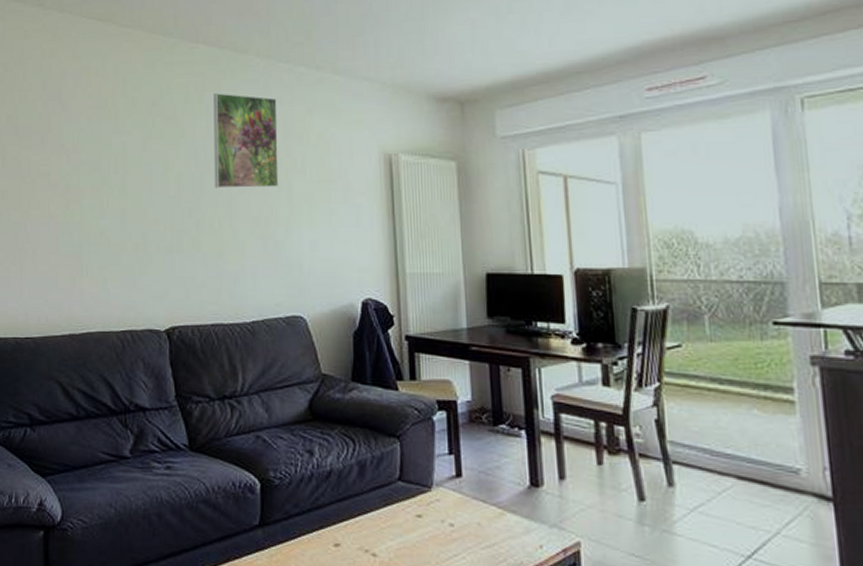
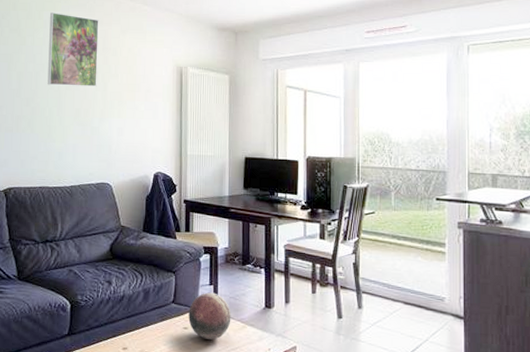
decorative orb: none [422,464,483,533] -> present [188,292,231,340]

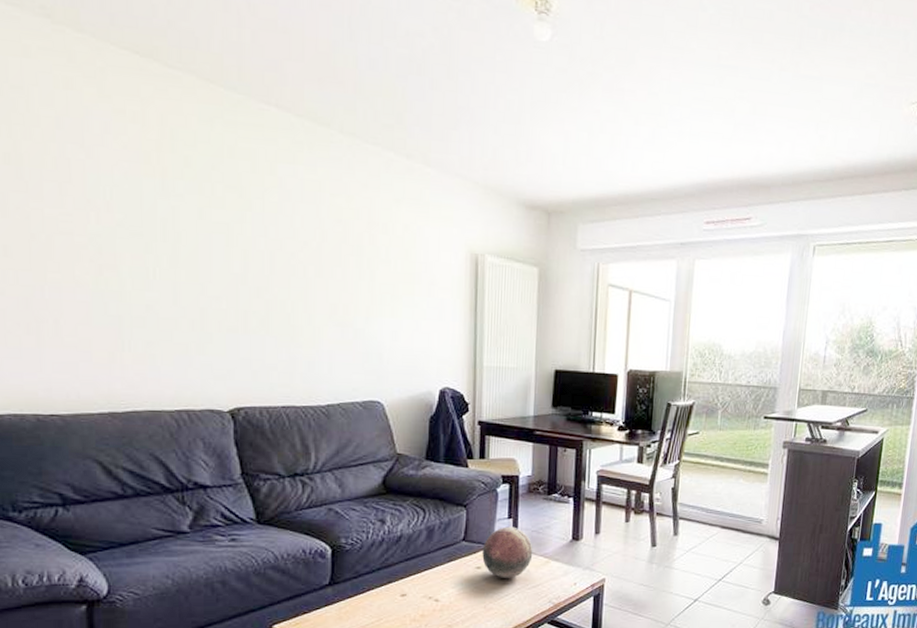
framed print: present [47,13,99,87] -> none [287,166,362,275]

